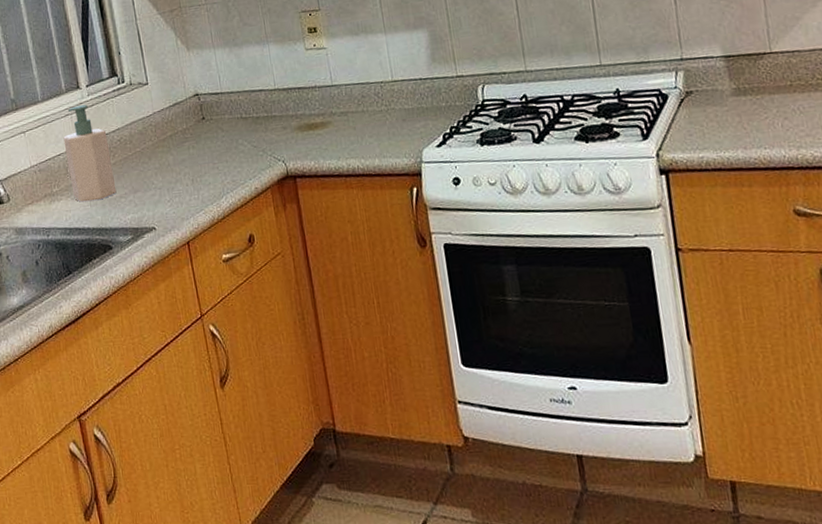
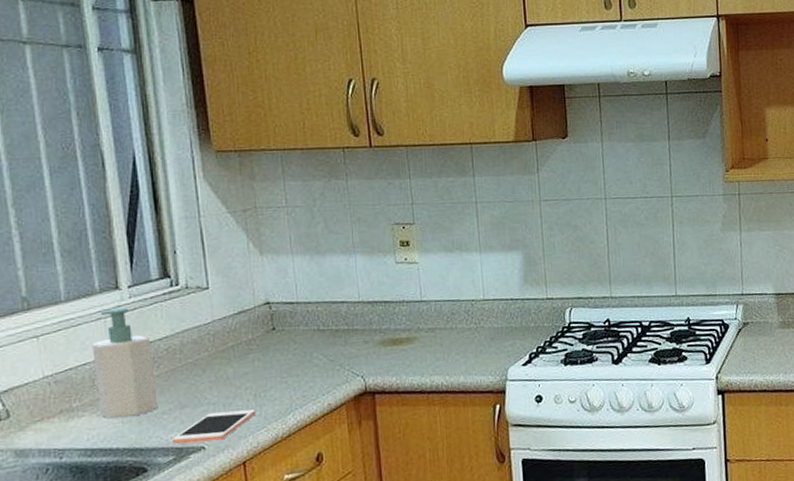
cell phone: none [129,193,194,225] -> present [172,409,255,444]

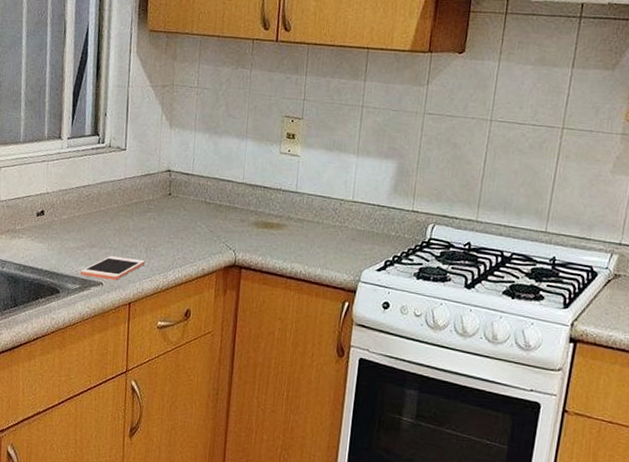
soap bottle: present [92,308,158,419] -> none [34,154,77,247]

